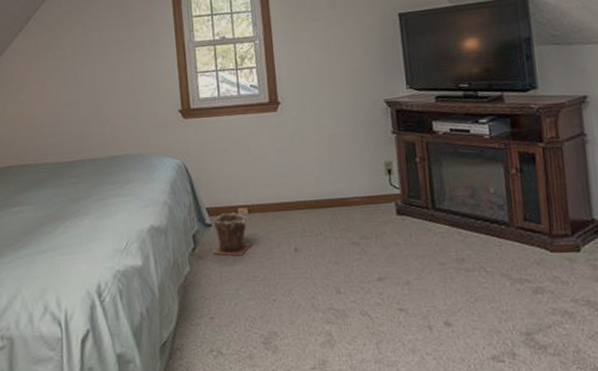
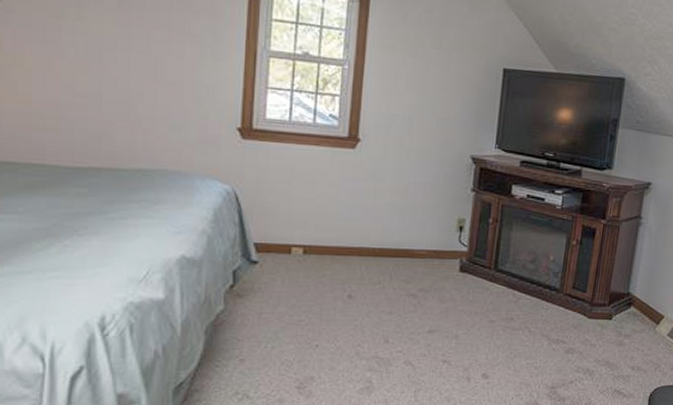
plant pot: present [213,213,252,256] -> none [254,251,302,298]

